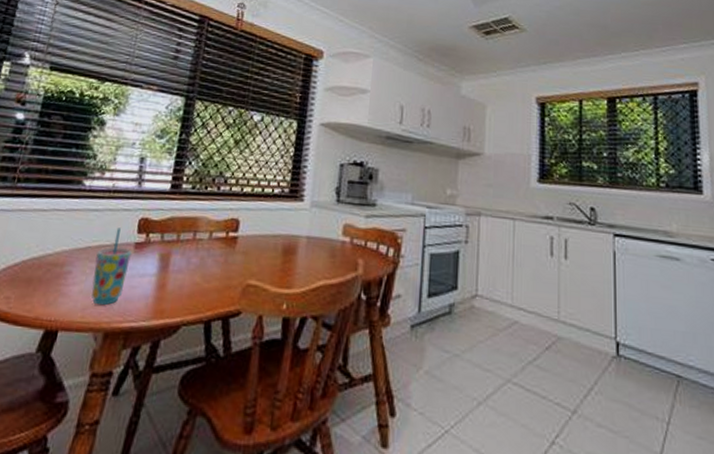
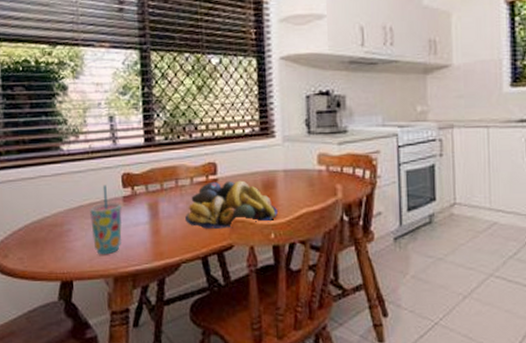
fruit bowl: none [196,239,294,293] -> present [185,180,278,229]

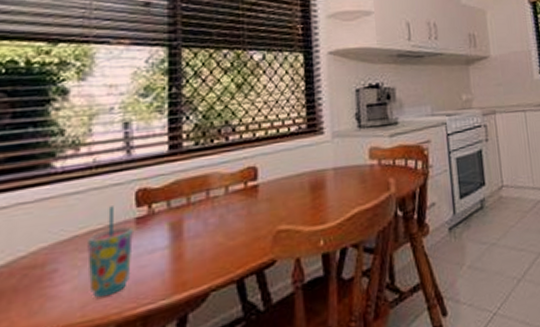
fruit bowl: present [185,180,278,229] -> none [217,183,327,246]

